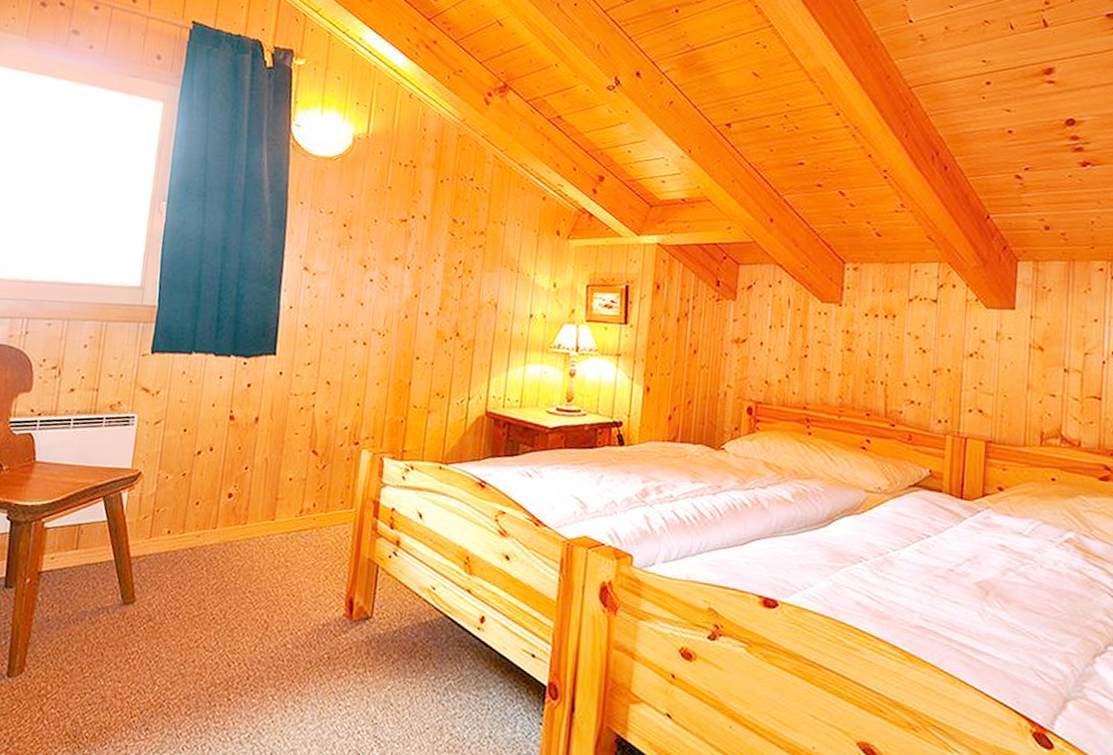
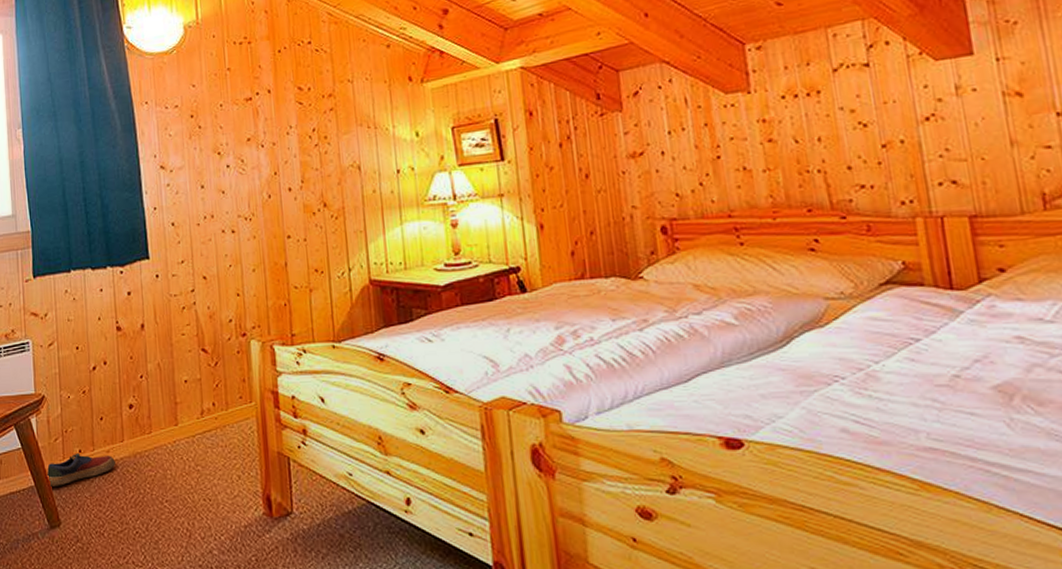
shoe: none [128,533,204,564] -> present [46,452,115,487]

